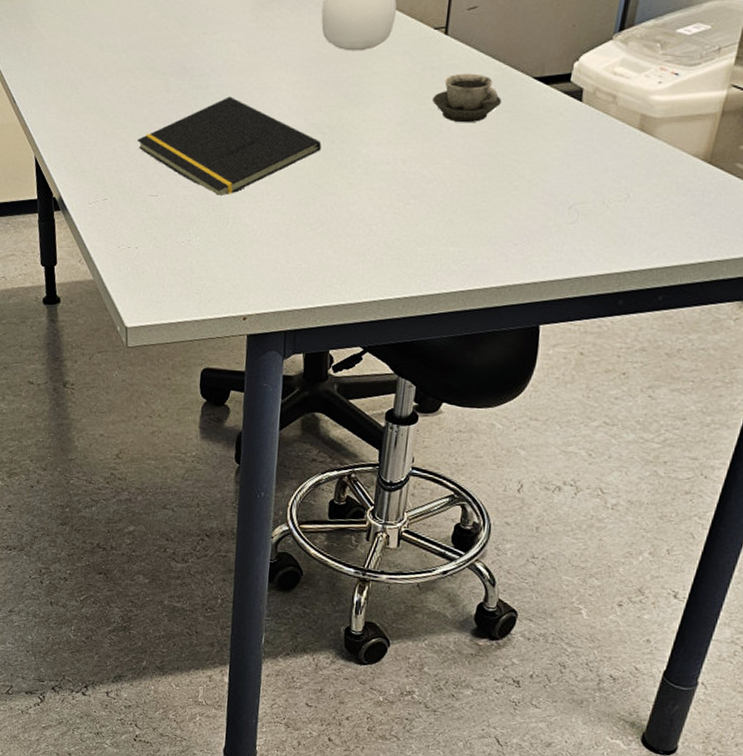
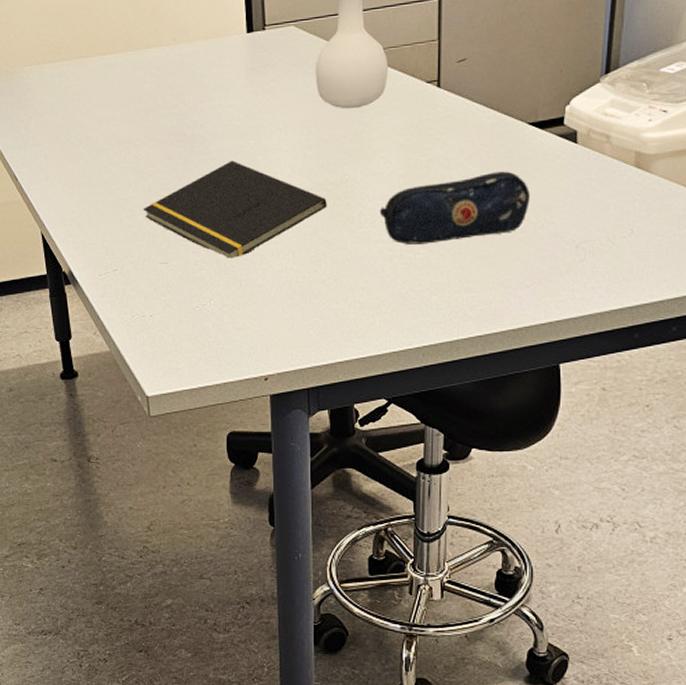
pencil case: none [373,125,528,195] -> present [379,171,530,245]
cup: present [431,73,501,123] -> none [431,123,499,172]

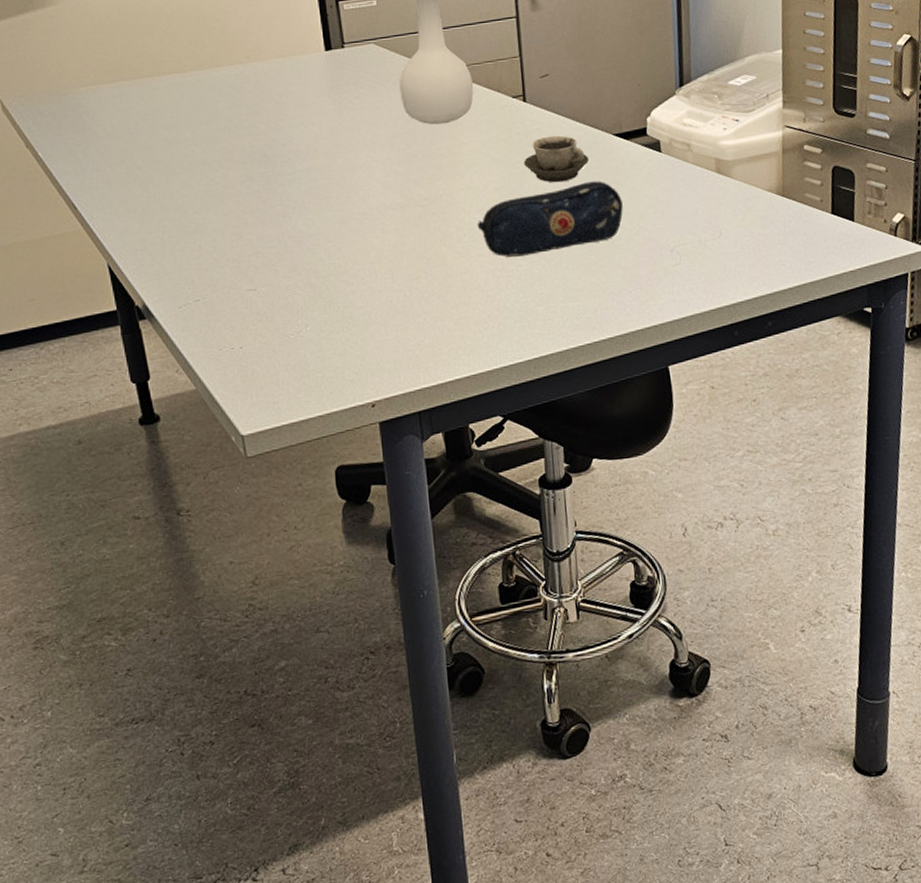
notepad: present [143,160,327,258] -> none [225,179,423,281]
cup: none [431,123,499,172] -> present [523,135,589,183]

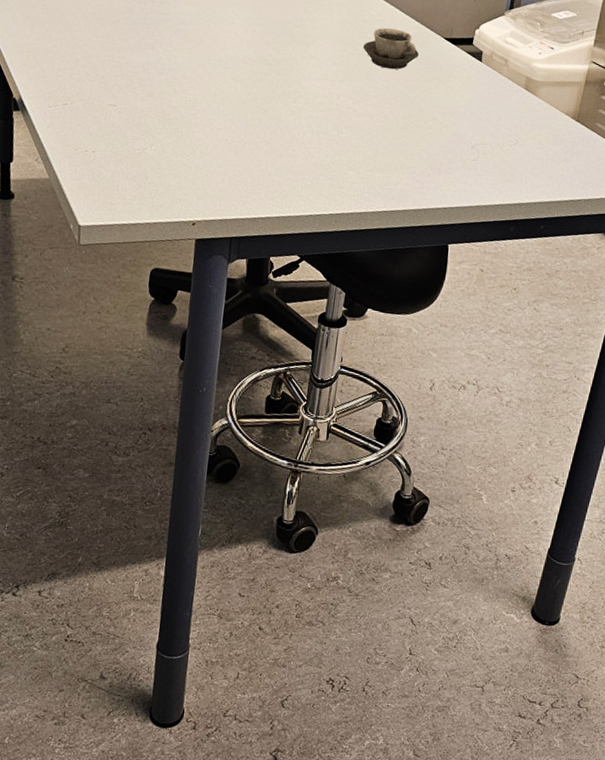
pencil case: present [477,181,623,257] -> none [312,73,440,127]

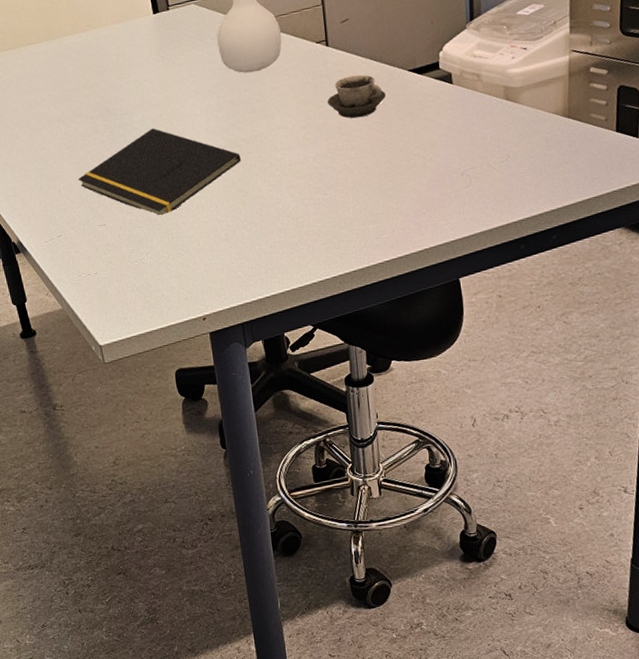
notepad: none [99,24,268,111] -> present [78,128,241,215]

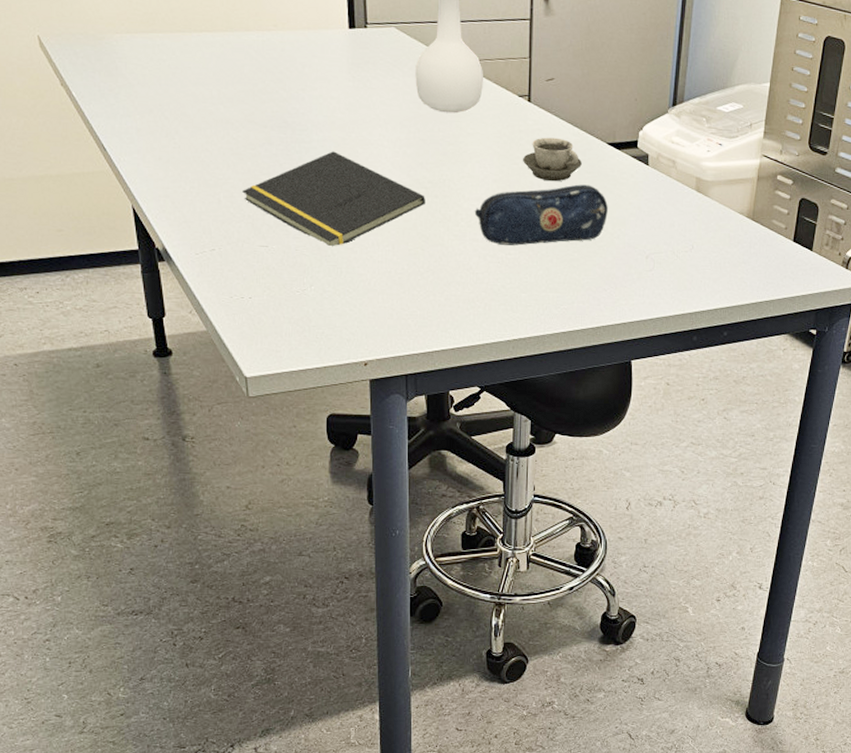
pencil case: none [287,114,418,188] -> present [474,184,608,246]

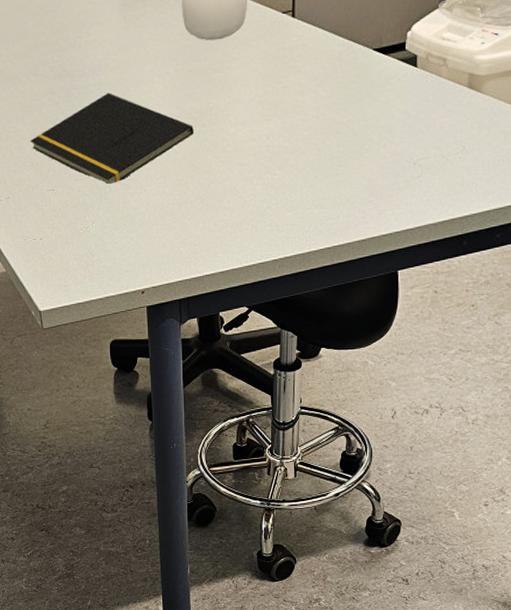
pencil case: present [474,184,608,246] -> none [240,95,374,167]
cup: present [522,137,582,182] -> none [286,50,347,97]

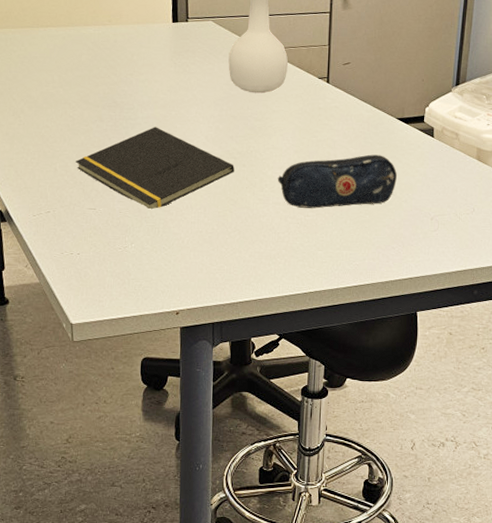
pencil case: none [240,95,374,167] -> present [277,154,397,209]

